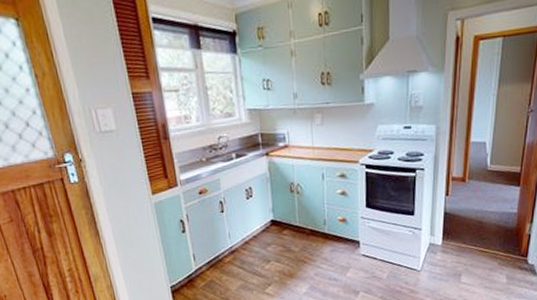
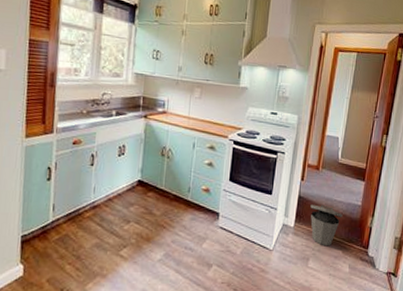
trash can: none [458,218,496,260] -> present [310,204,343,247]

